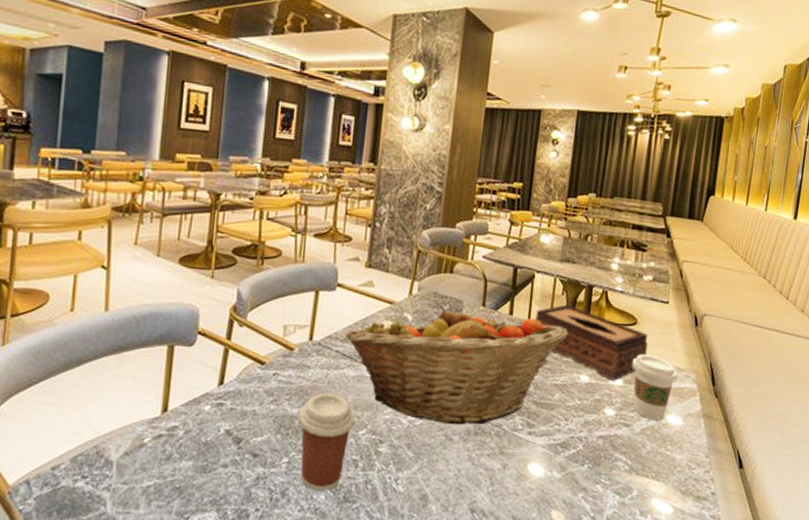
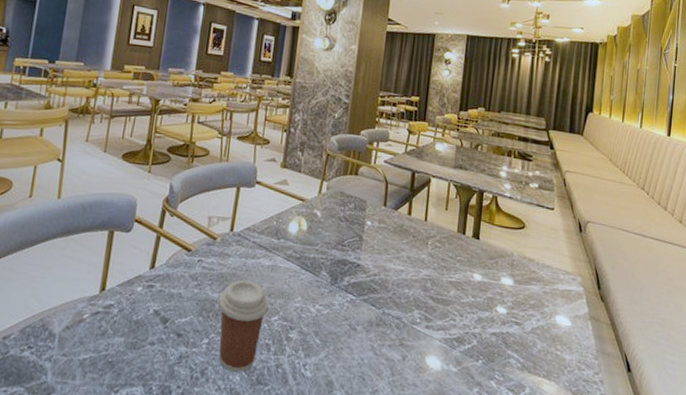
fruit basket: present [346,306,569,425] -> none [262,204,462,317]
tissue box: present [534,304,648,381] -> none [430,207,535,281]
coffee cup: present [631,354,678,421] -> none [521,256,565,321]

